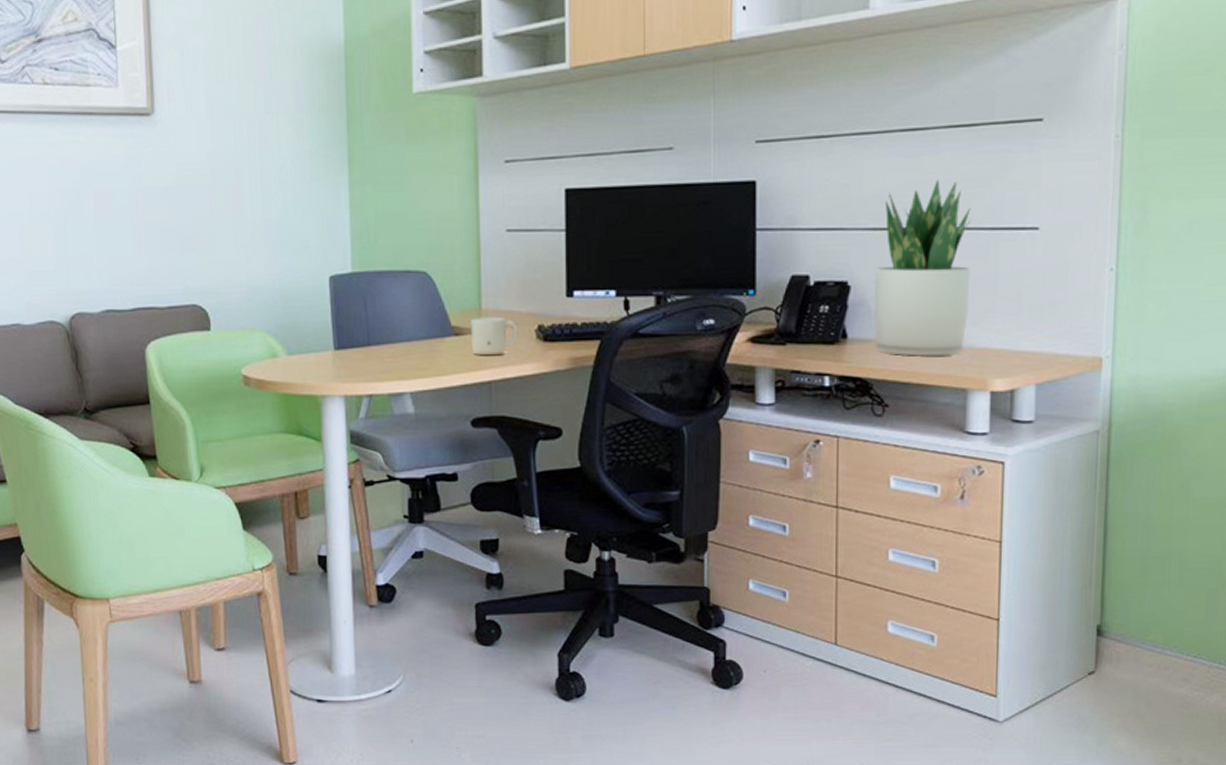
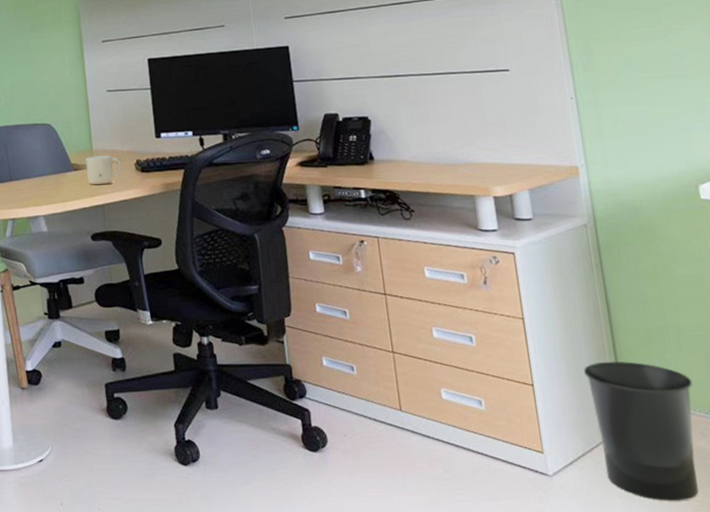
planter: present [874,179,972,357] -> none [388,37,466,172]
waste bin: none [1061,594,1187,752] -> present [583,361,699,501]

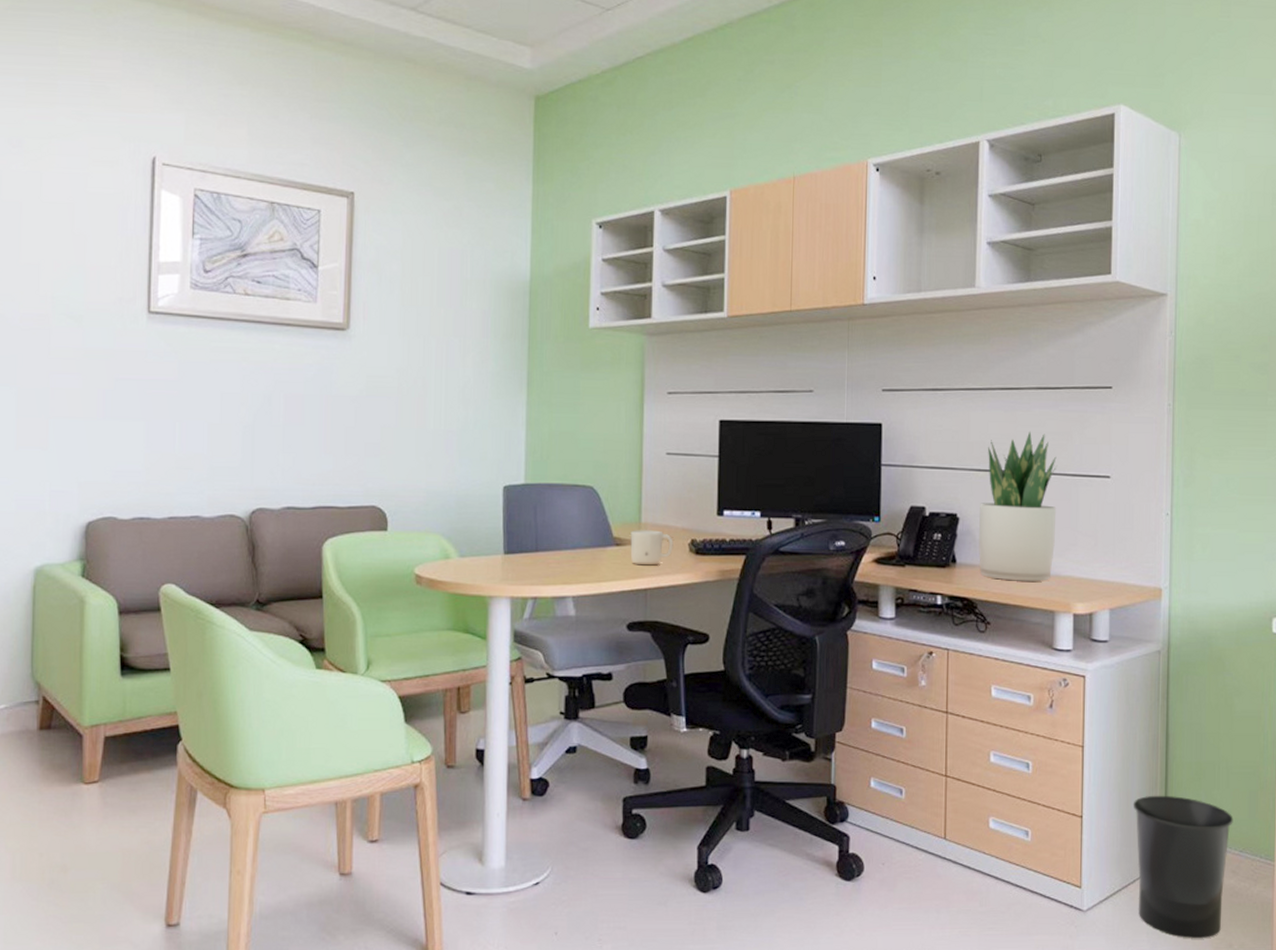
planter: none [388,37,466,172] -> present [979,431,1058,582]

